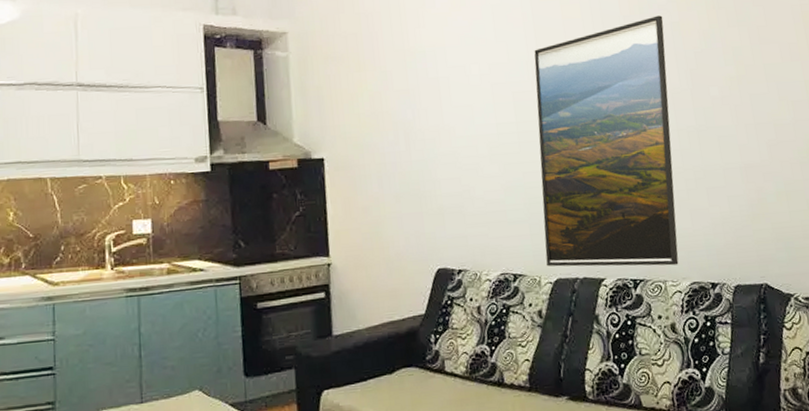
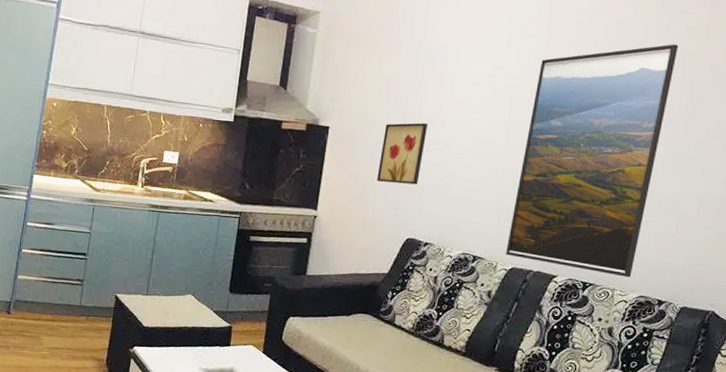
wall art: none [386,137,436,210] -> present [376,123,428,185]

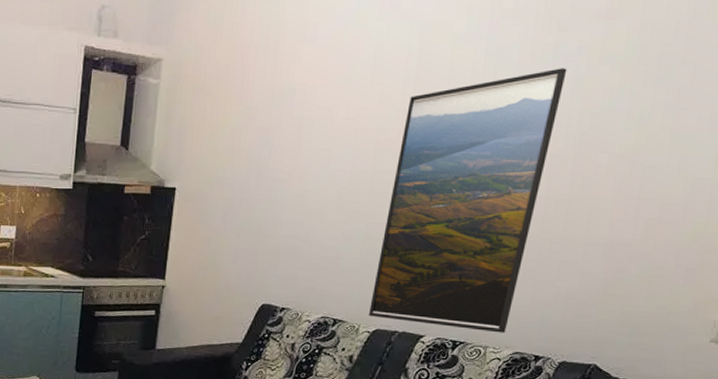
wall art: present [376,123,428,185] -> none [228,177,283,246]

